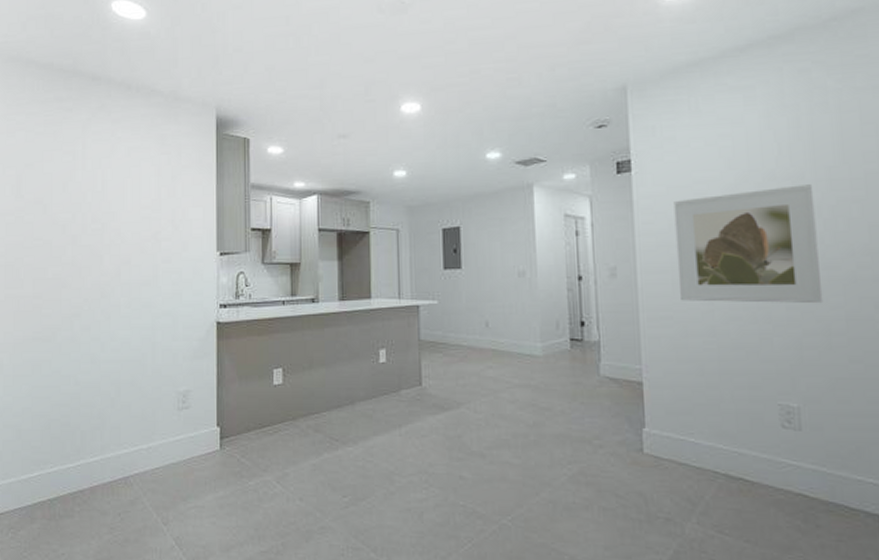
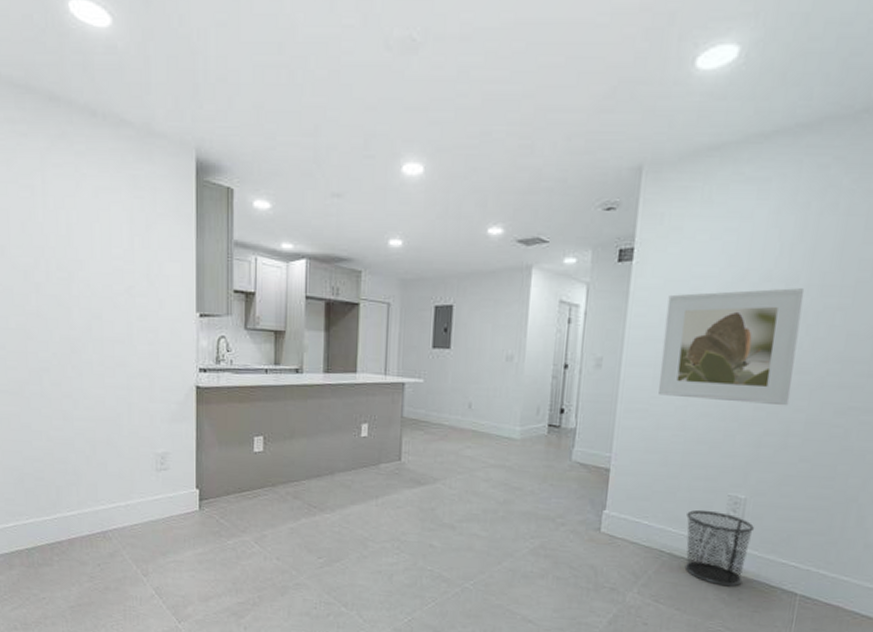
waste bin: none [736,422,817,511] -> present [684,509,755,587]

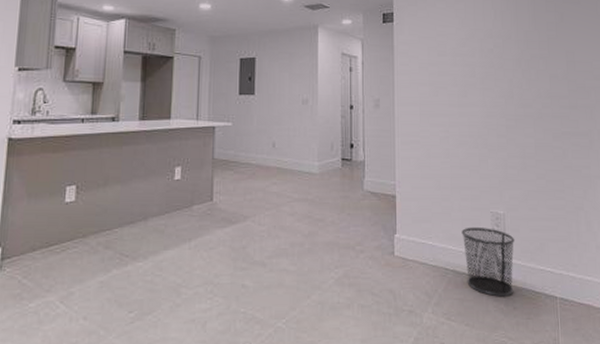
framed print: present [658,288,805,406] -> none [423,43,521,134]

